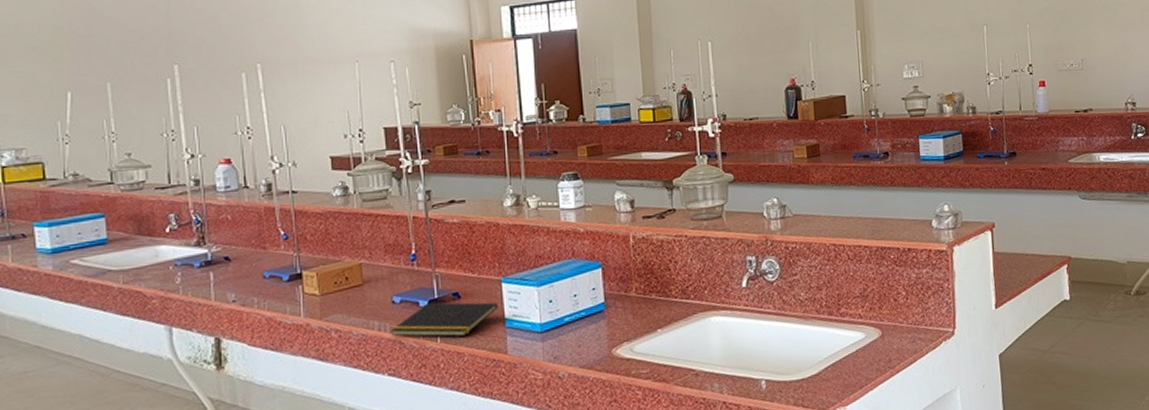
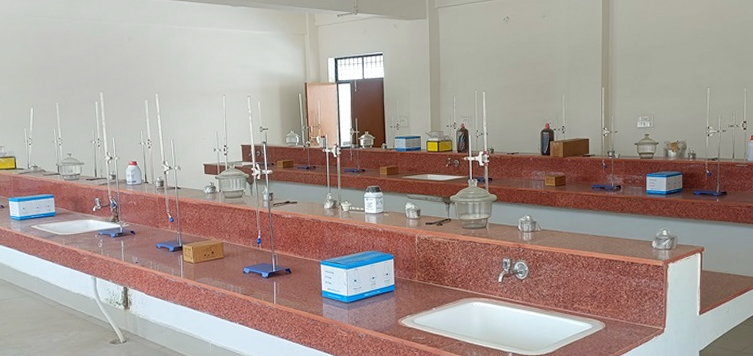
notepad: present [391,302,498,337] -> none [242,274,318,301]

